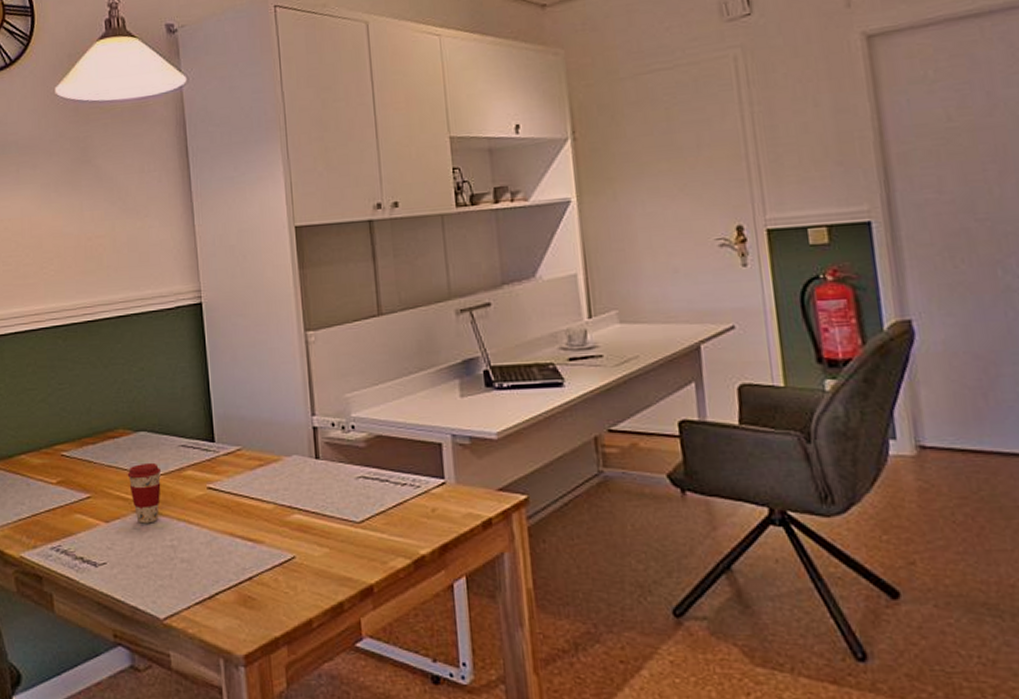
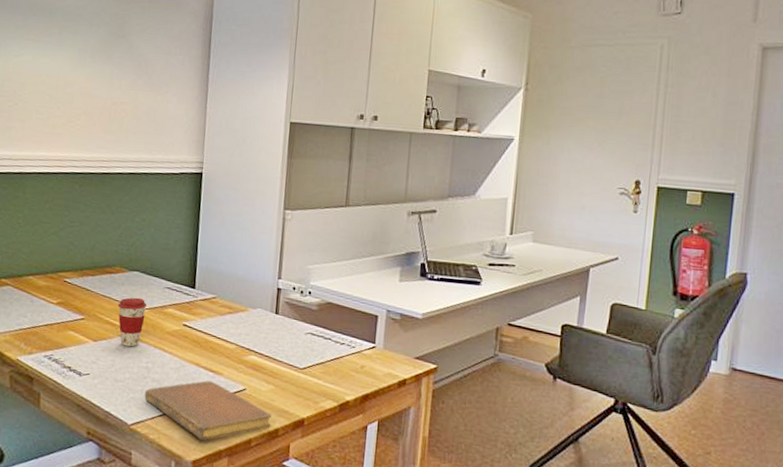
notebook: none [174,553,333,628] -> present [144,381,272,441]

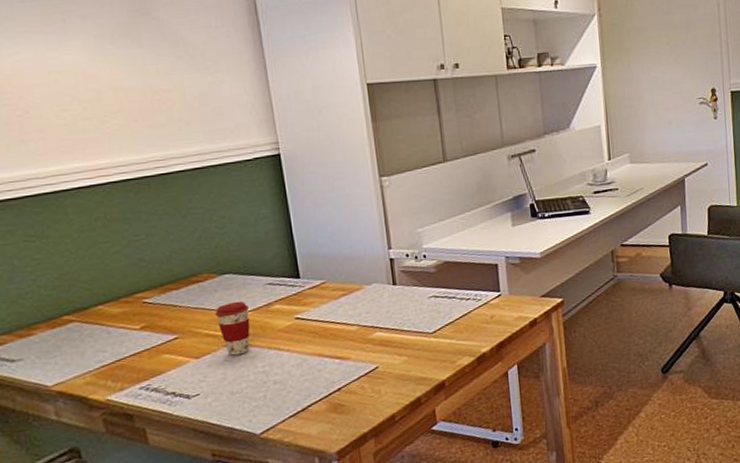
notebook: present [144,381,272,441] -> none [268,368,412,429]

